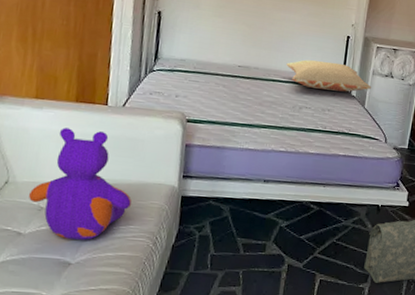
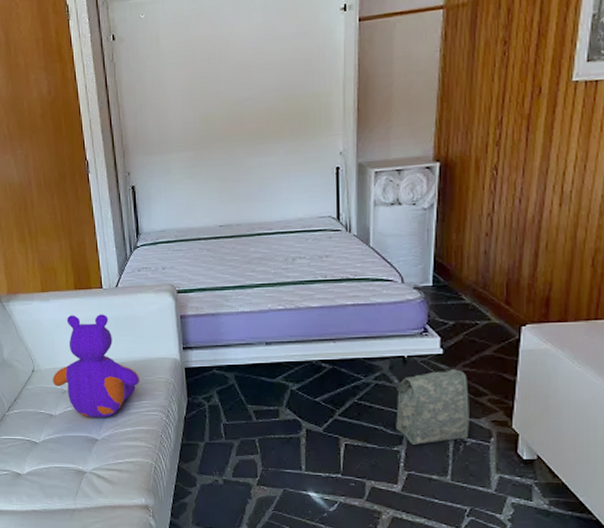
pillow: present [286,59,371,92] -> none [270,200,375,235]

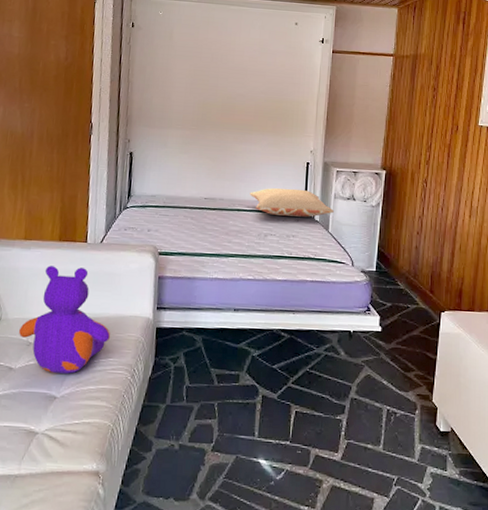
pillow: none [270,200,375,235] -> present [249,188,334,217]
bag: present [396,369,469,445] -> none [340,346,400,414]

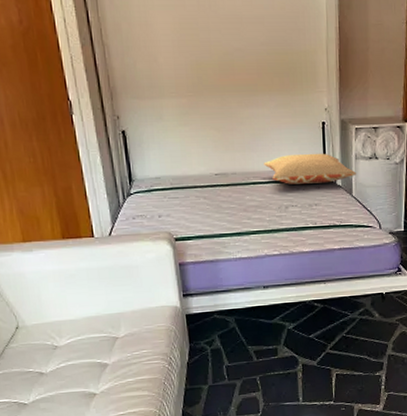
stuffed bear: present [18,266,111,374] -> none [40,264,140,372]

